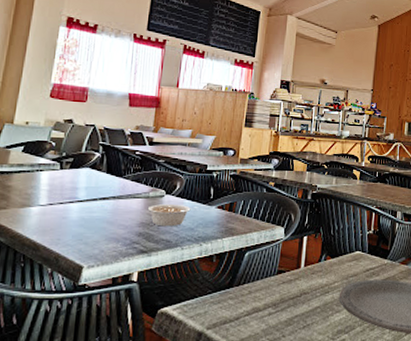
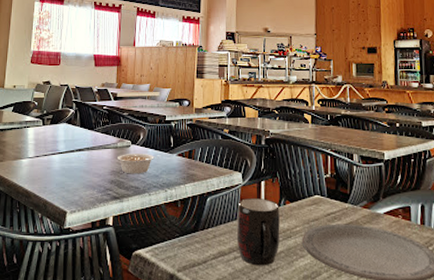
mug: none [273,253,320,322] -> present [236,197,280,266]

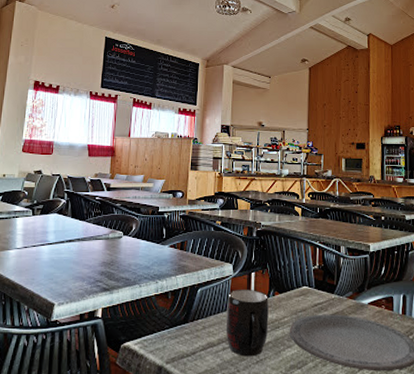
legume: present [118,154,161,174] -> none [109,245,153,266]

